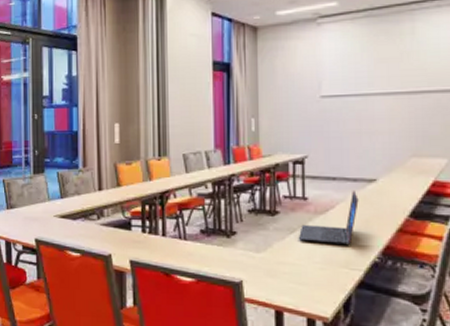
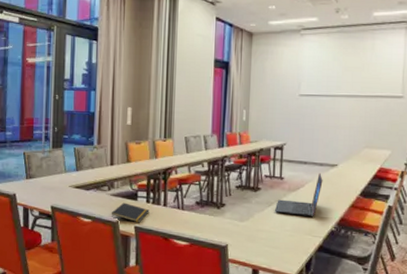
notepad: none [102,233,146,257] -> present [111,202,150,223]

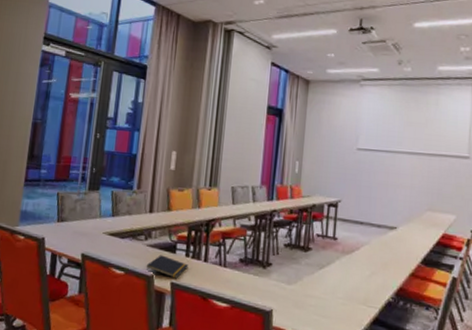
laptop: present [275,172,323,216] -> none [326,235,381,284]

